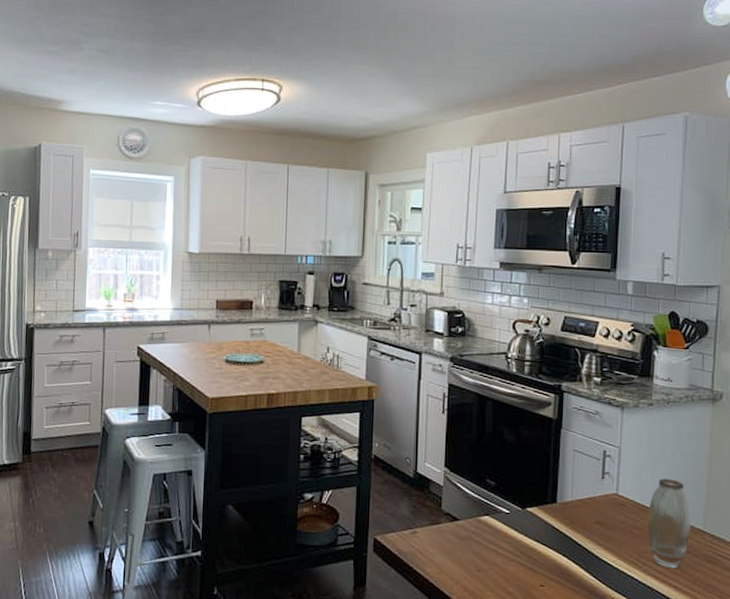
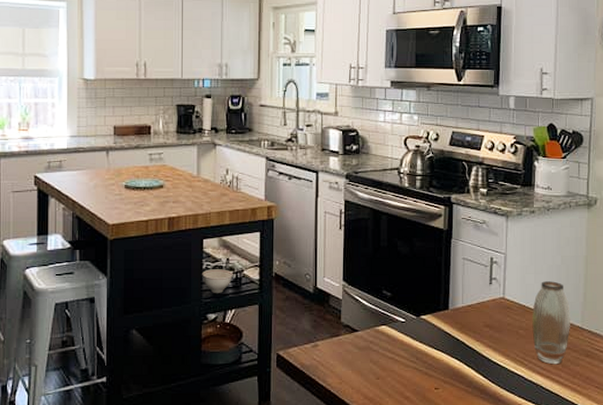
bowl: none [300,448,331,473] -> present [202,269,233,293]

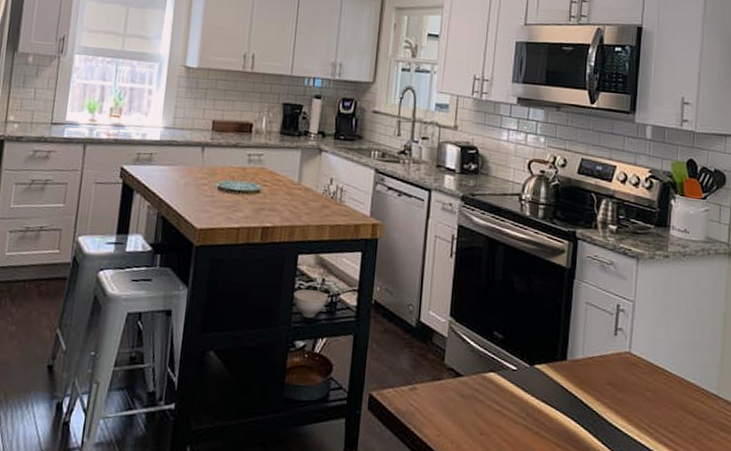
vase: present [532,281,570,364] -> none [660,337,705,436]

